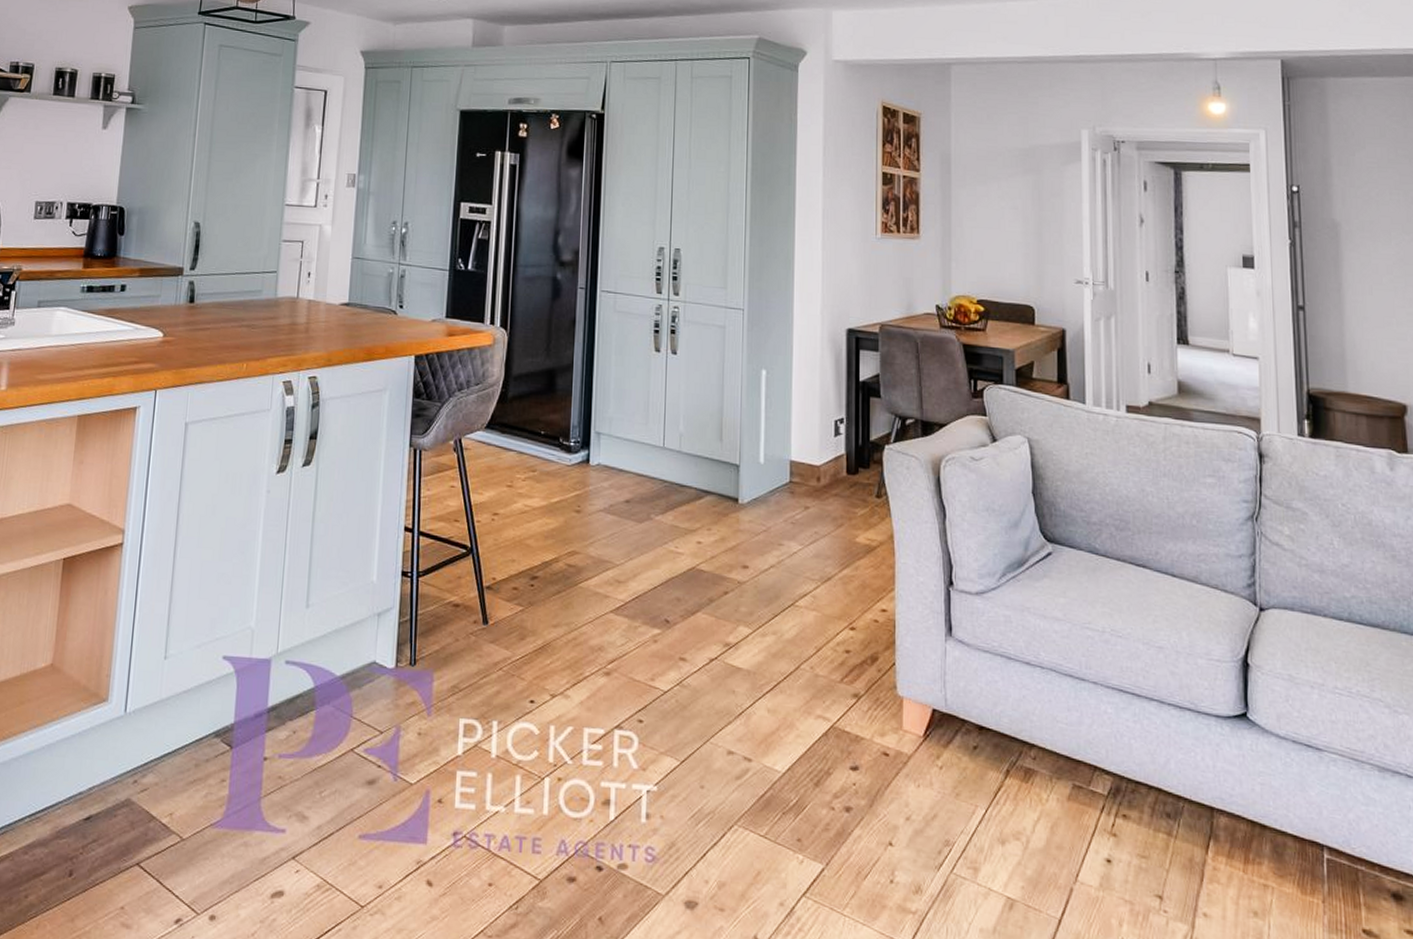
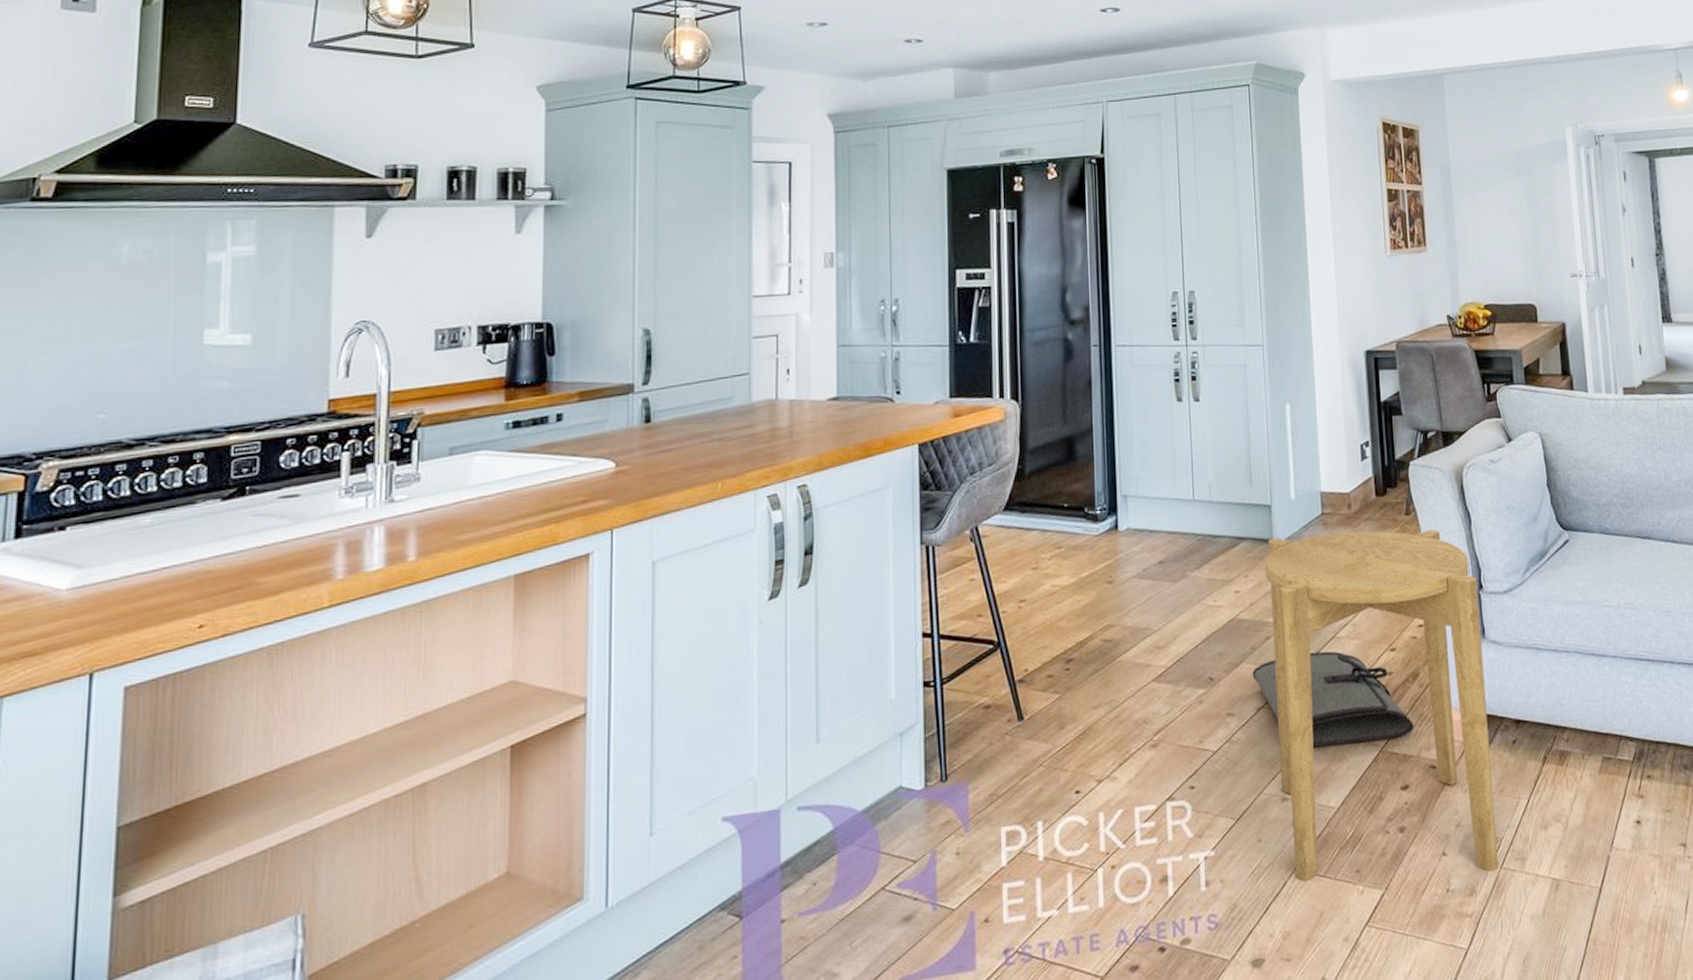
tool roll: none [708,614,869,717] -> present [1252,651,1414,747]
side table: none [728,497,949,874] -> present [1264,530,1499,882]

